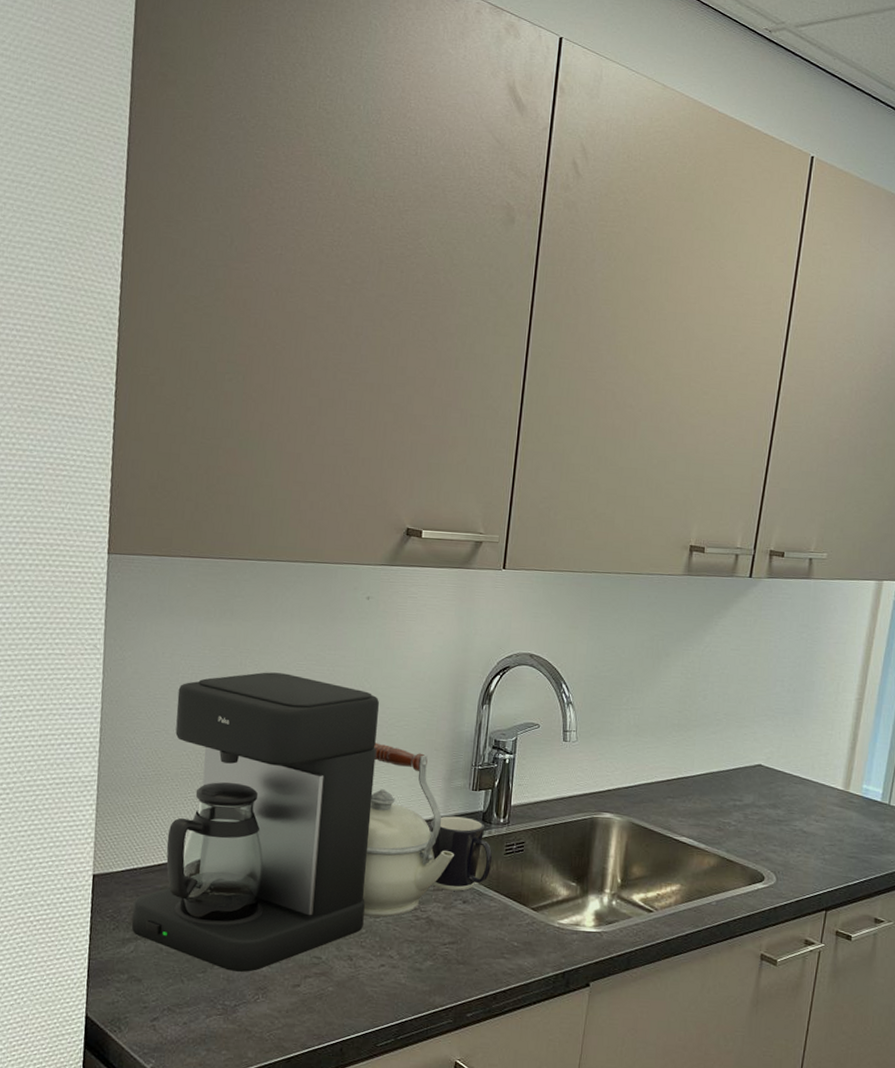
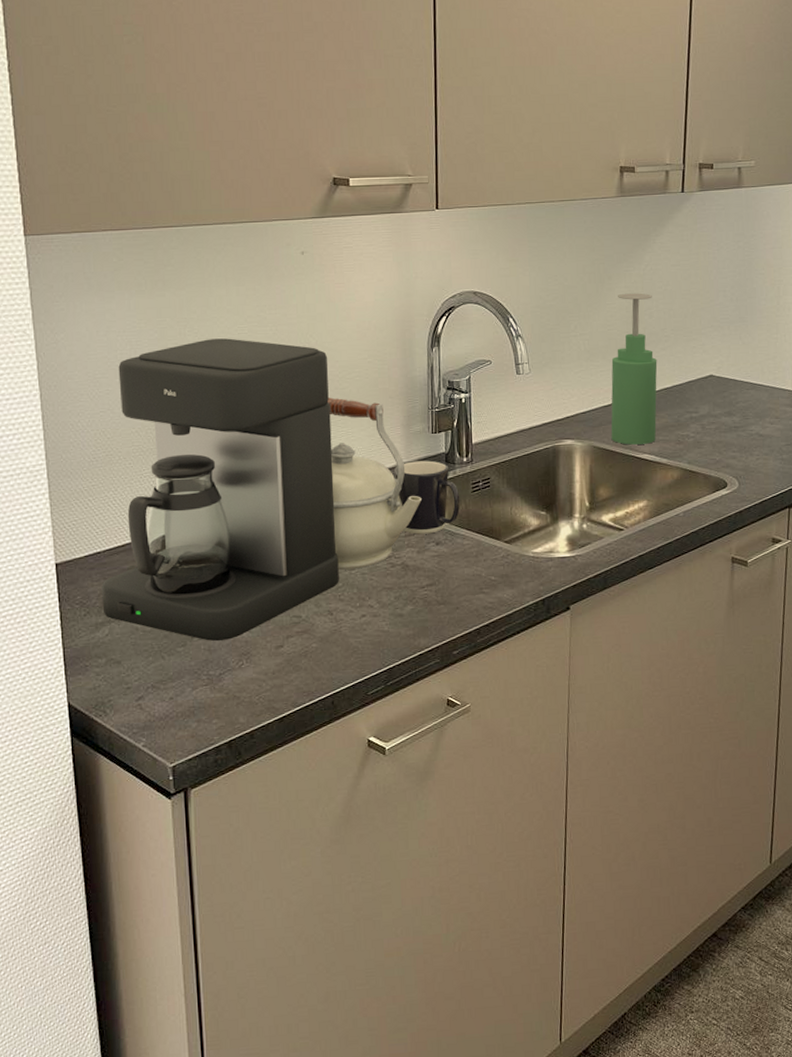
soap dispenser: none [651,672,708,827] -> present [611,293,658,445]

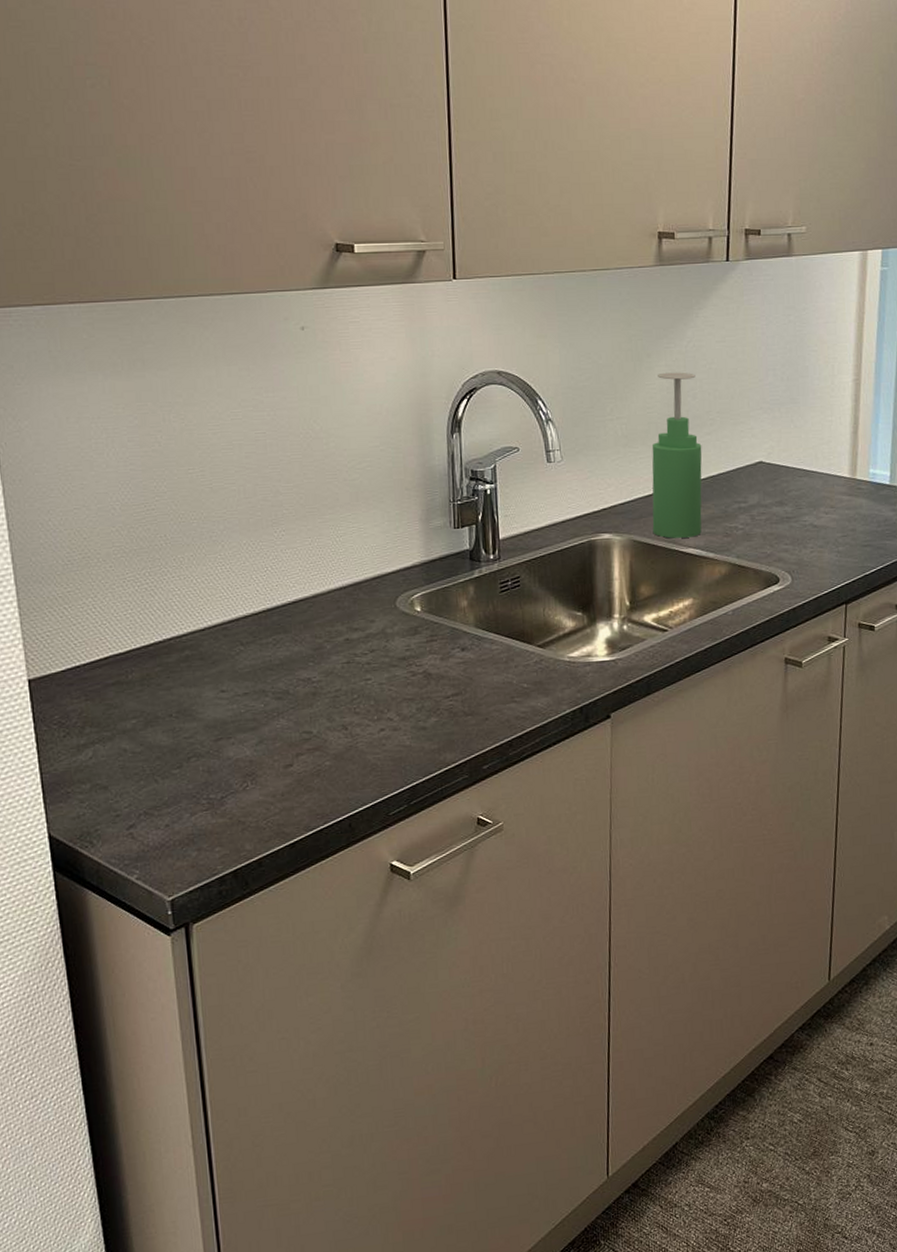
coffee maker: present [101,338,339,641] -> none [82,424,354,762]
kettle: present [327,397,422,570] -> none [335,490,444,681]
mug: present [394,460,461,535] -> none [413,558,488,640]

